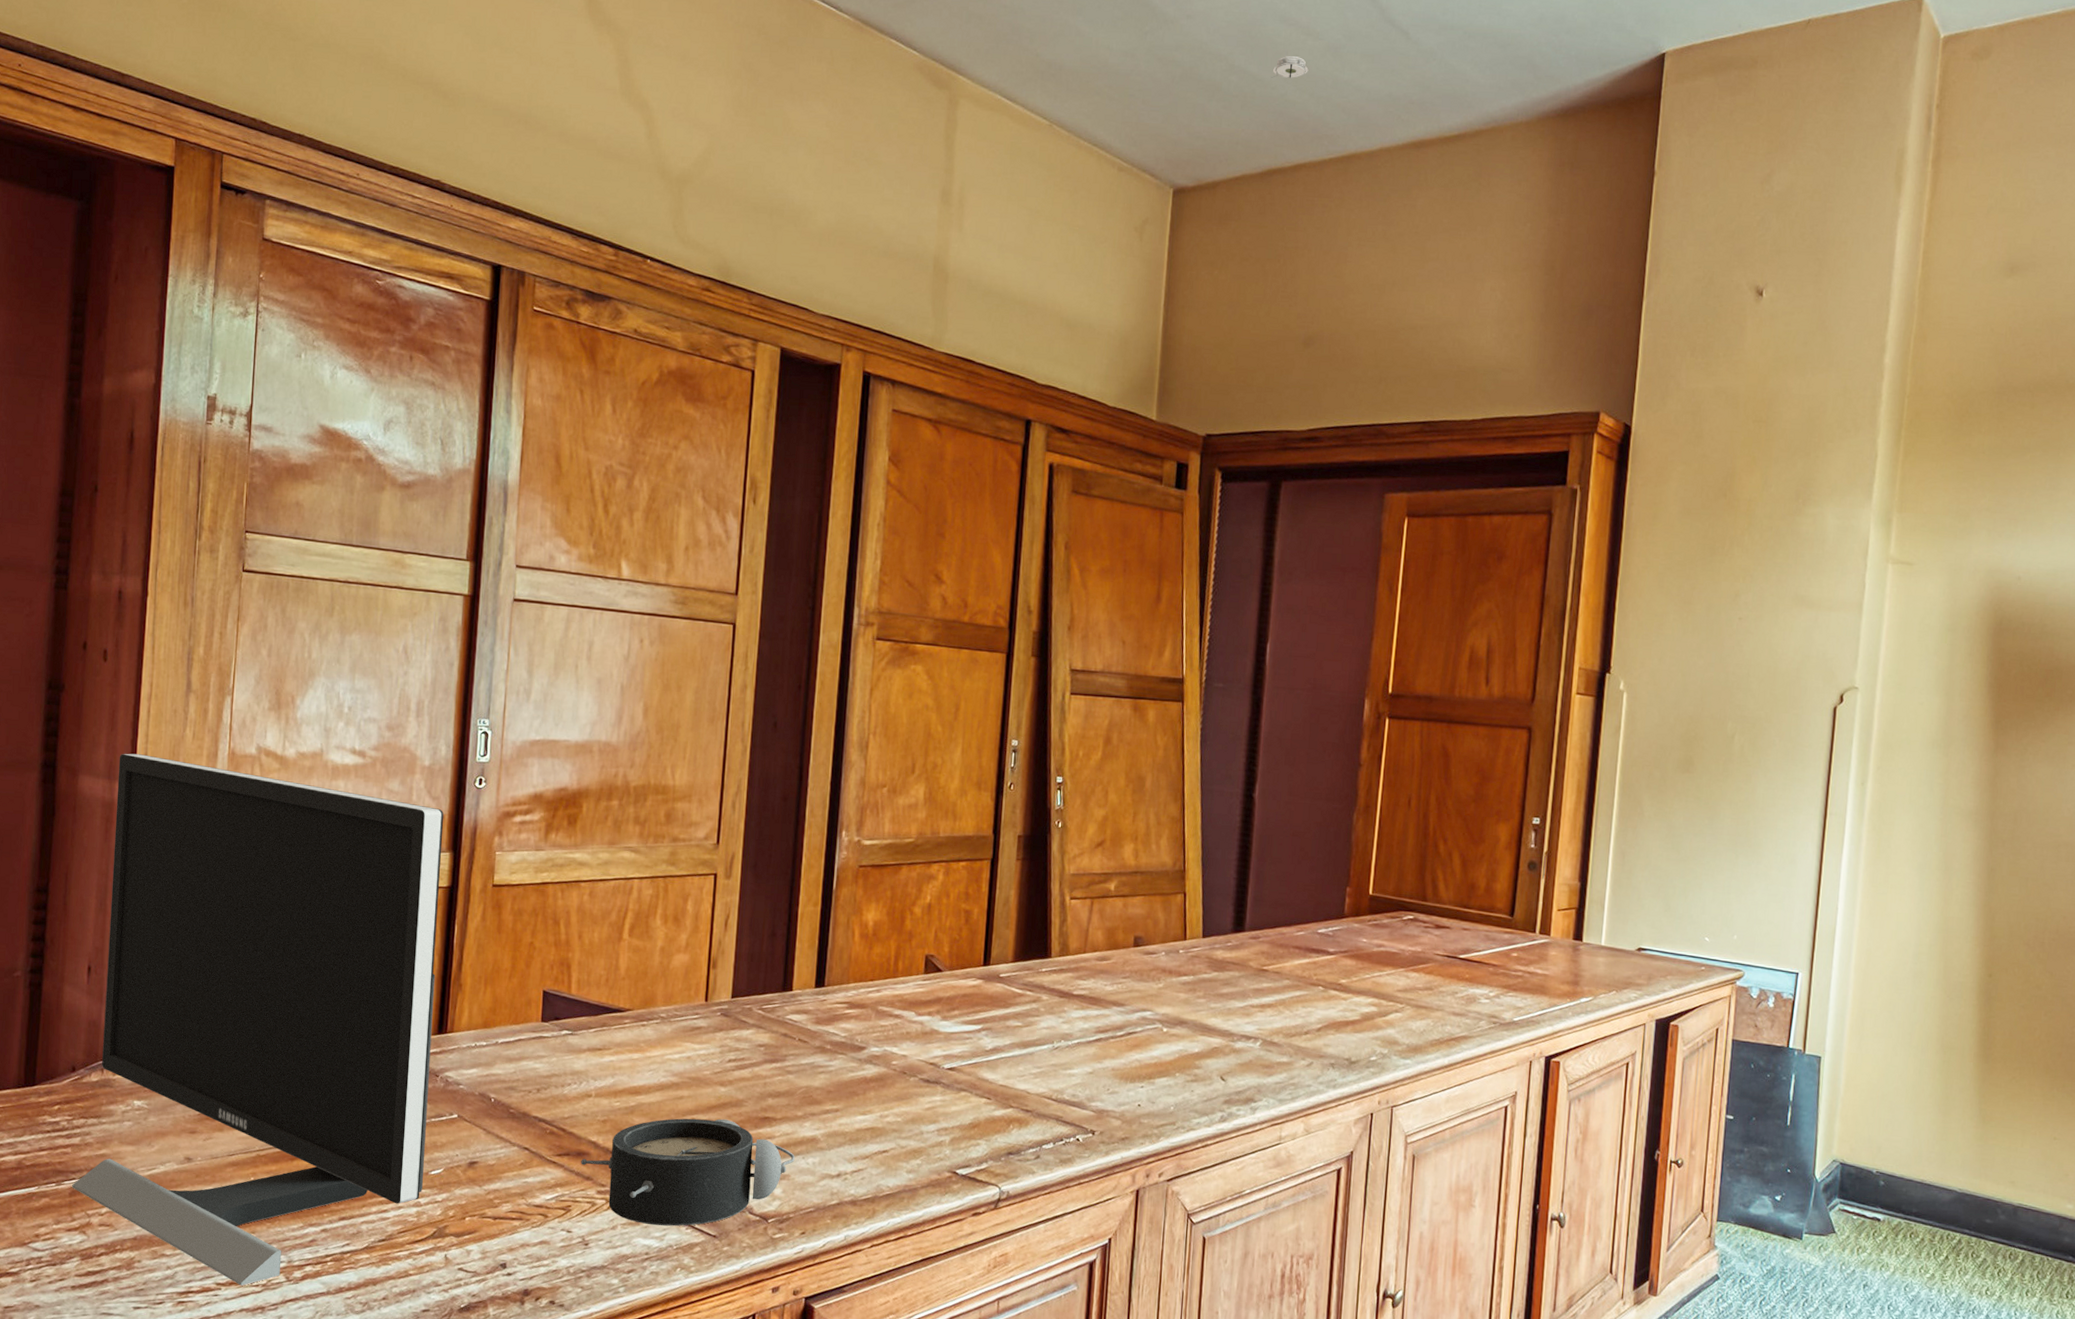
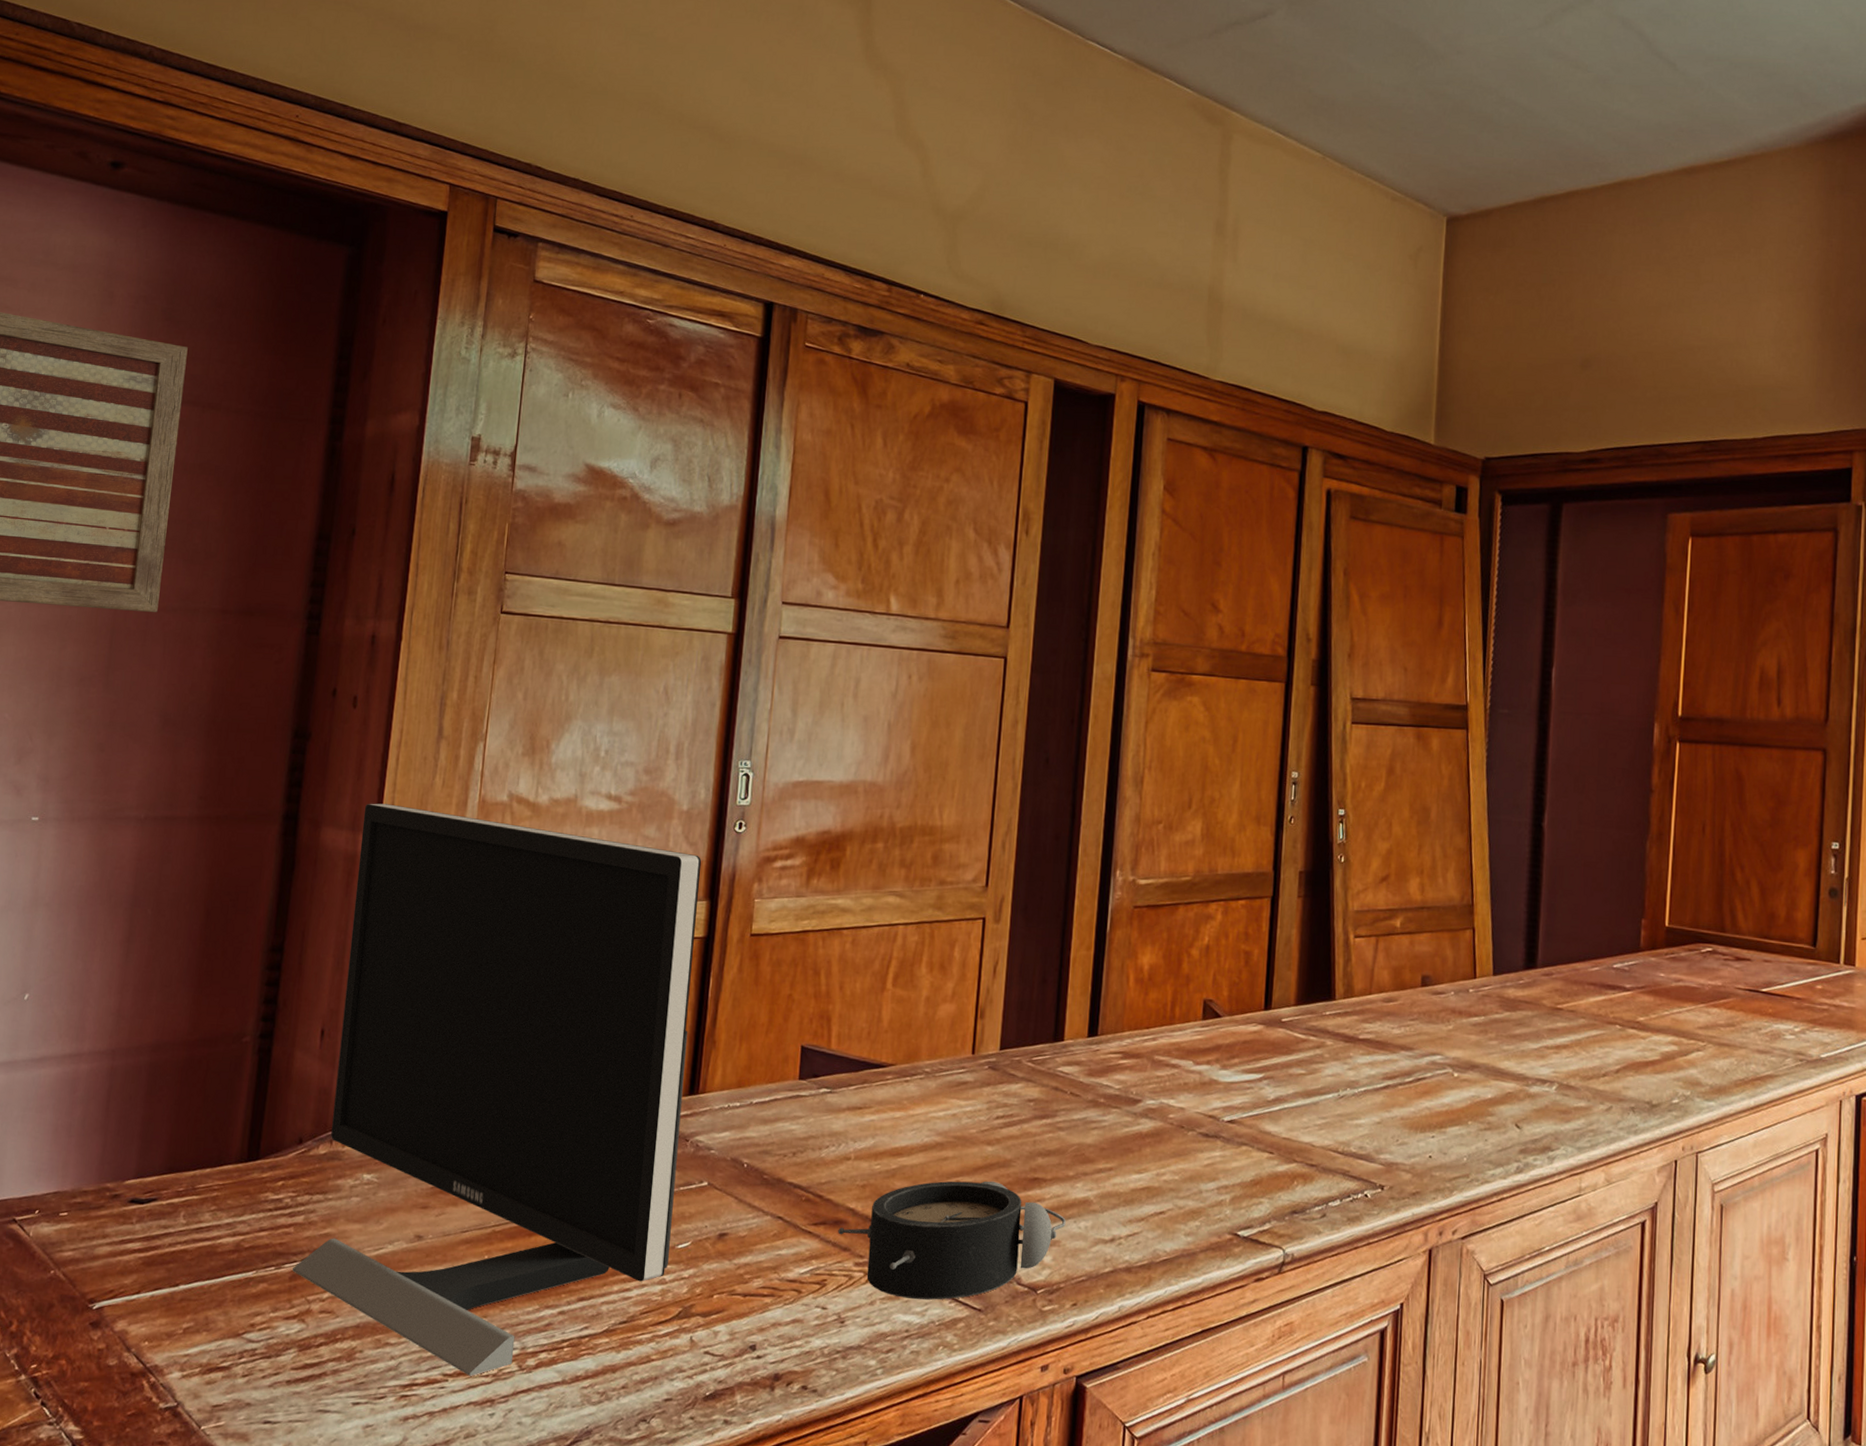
smoke detector: present [1271,56,1309,78] -> none [1542,88,1578,109]

